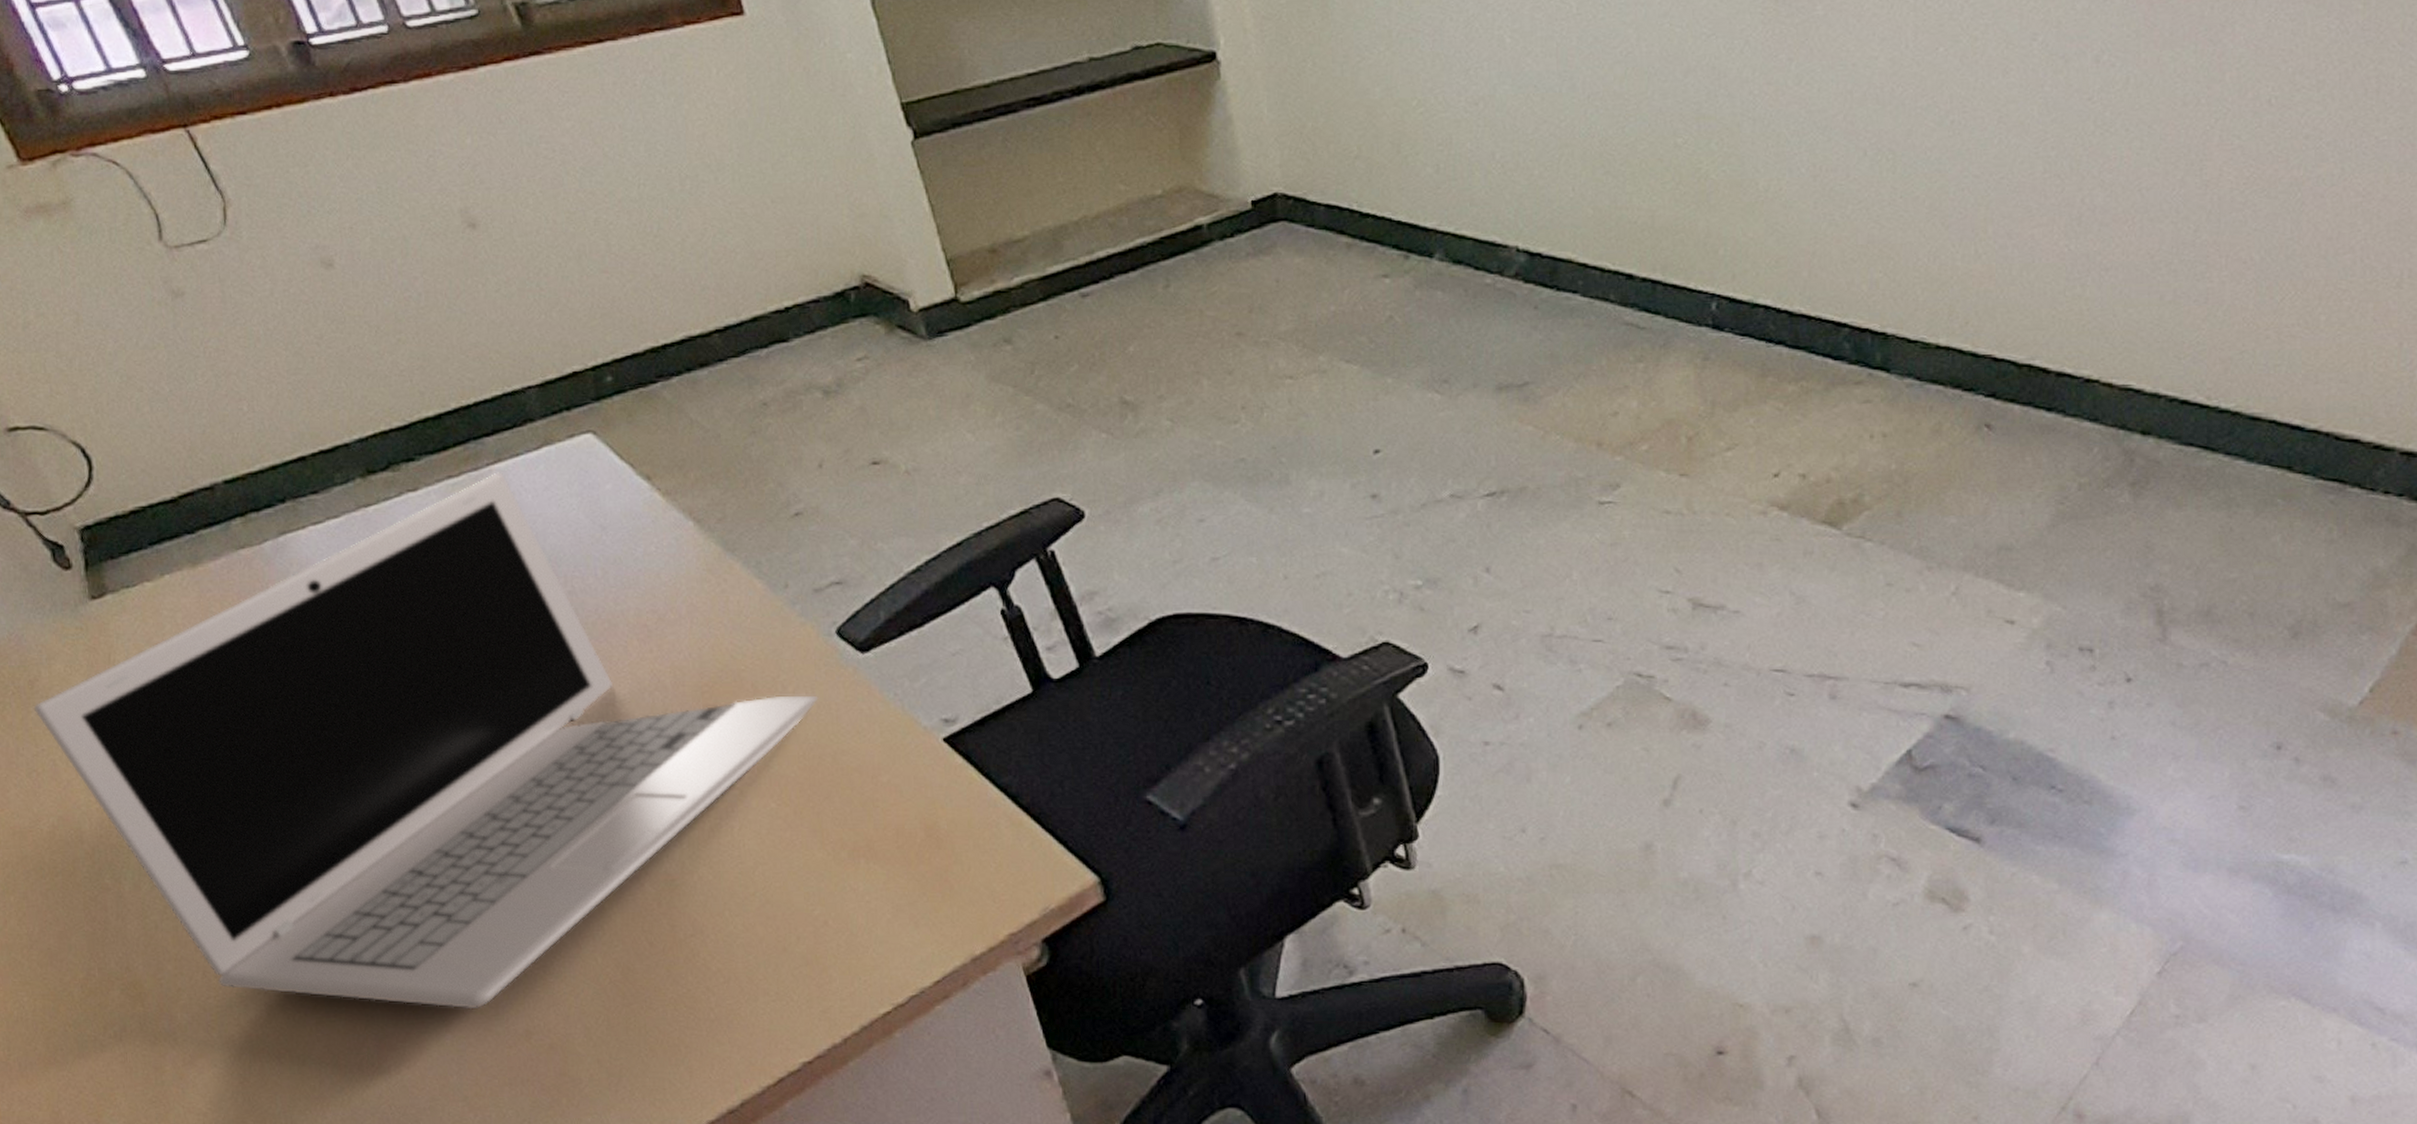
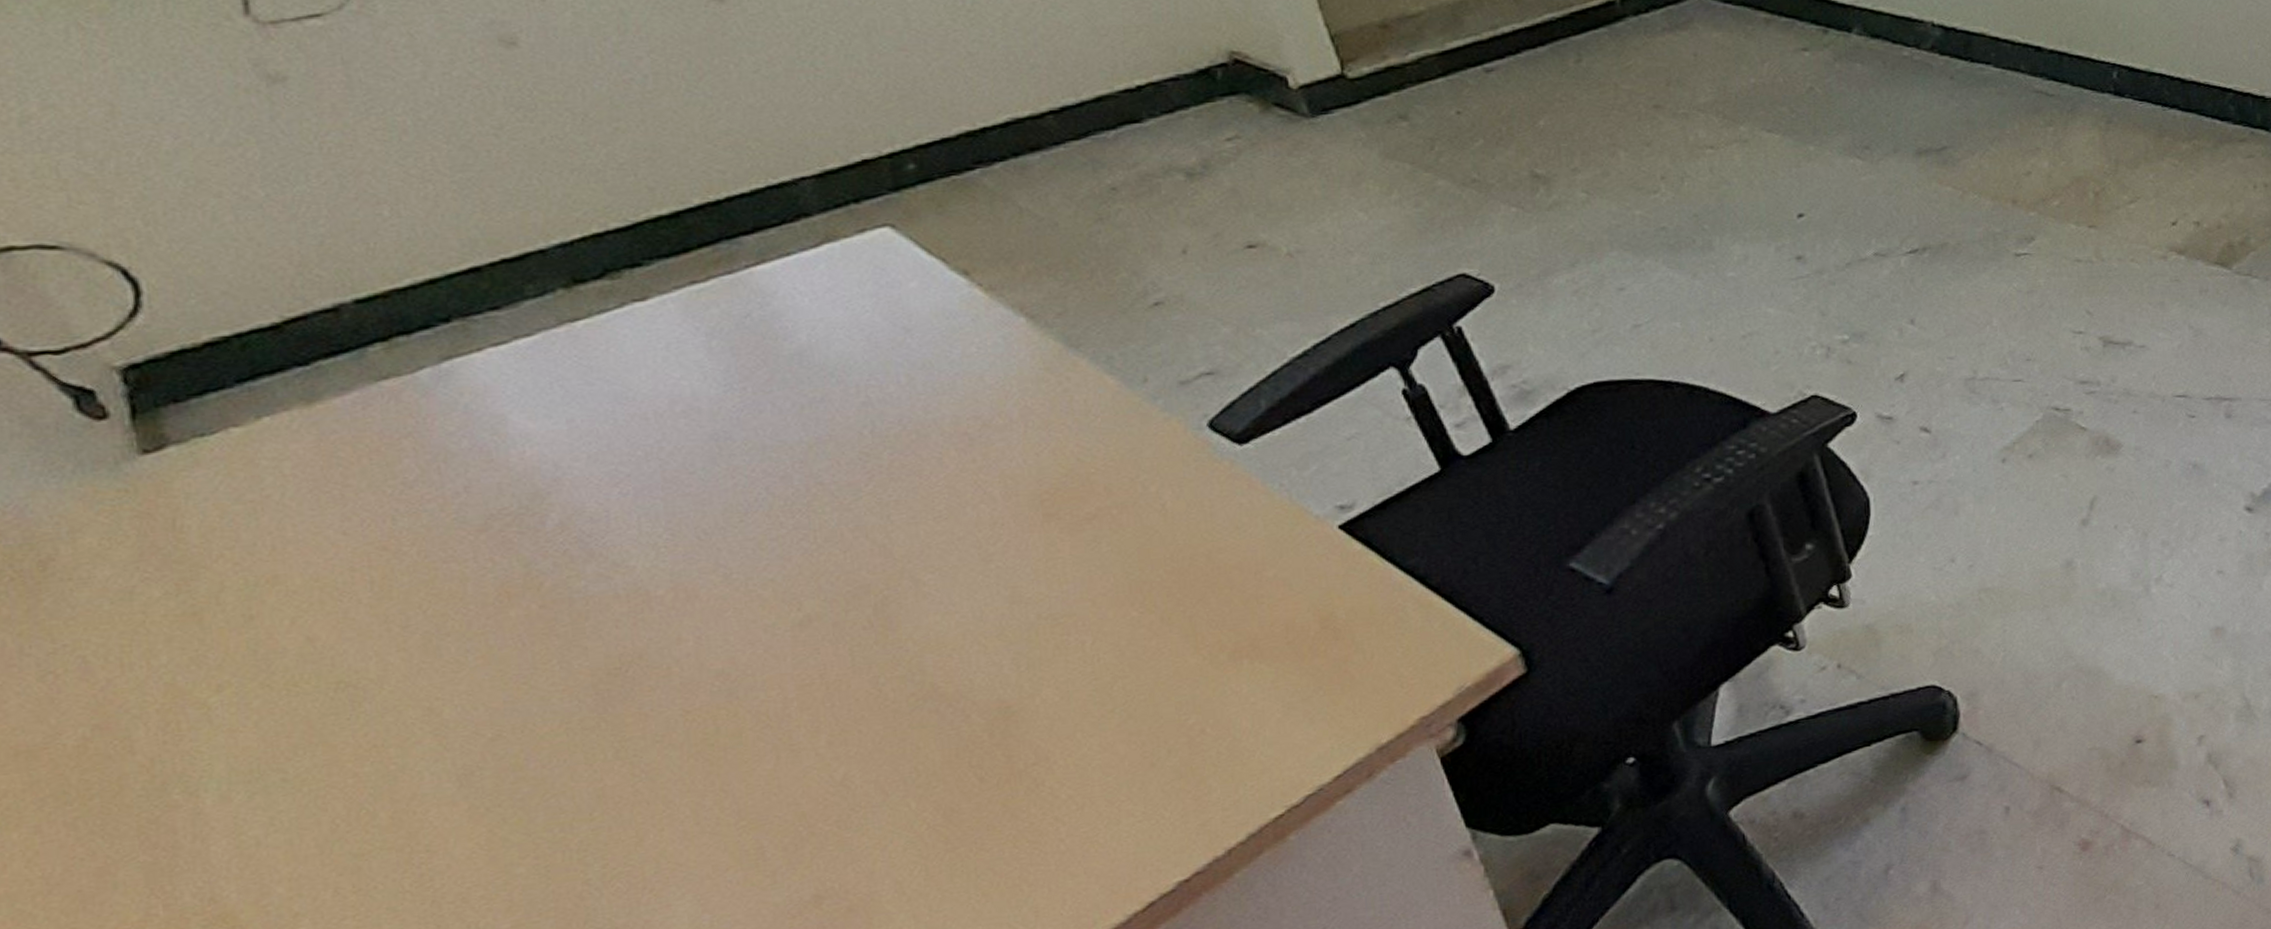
laptop: present [33,472,819,1010] -> none [47,274,1188,903]

